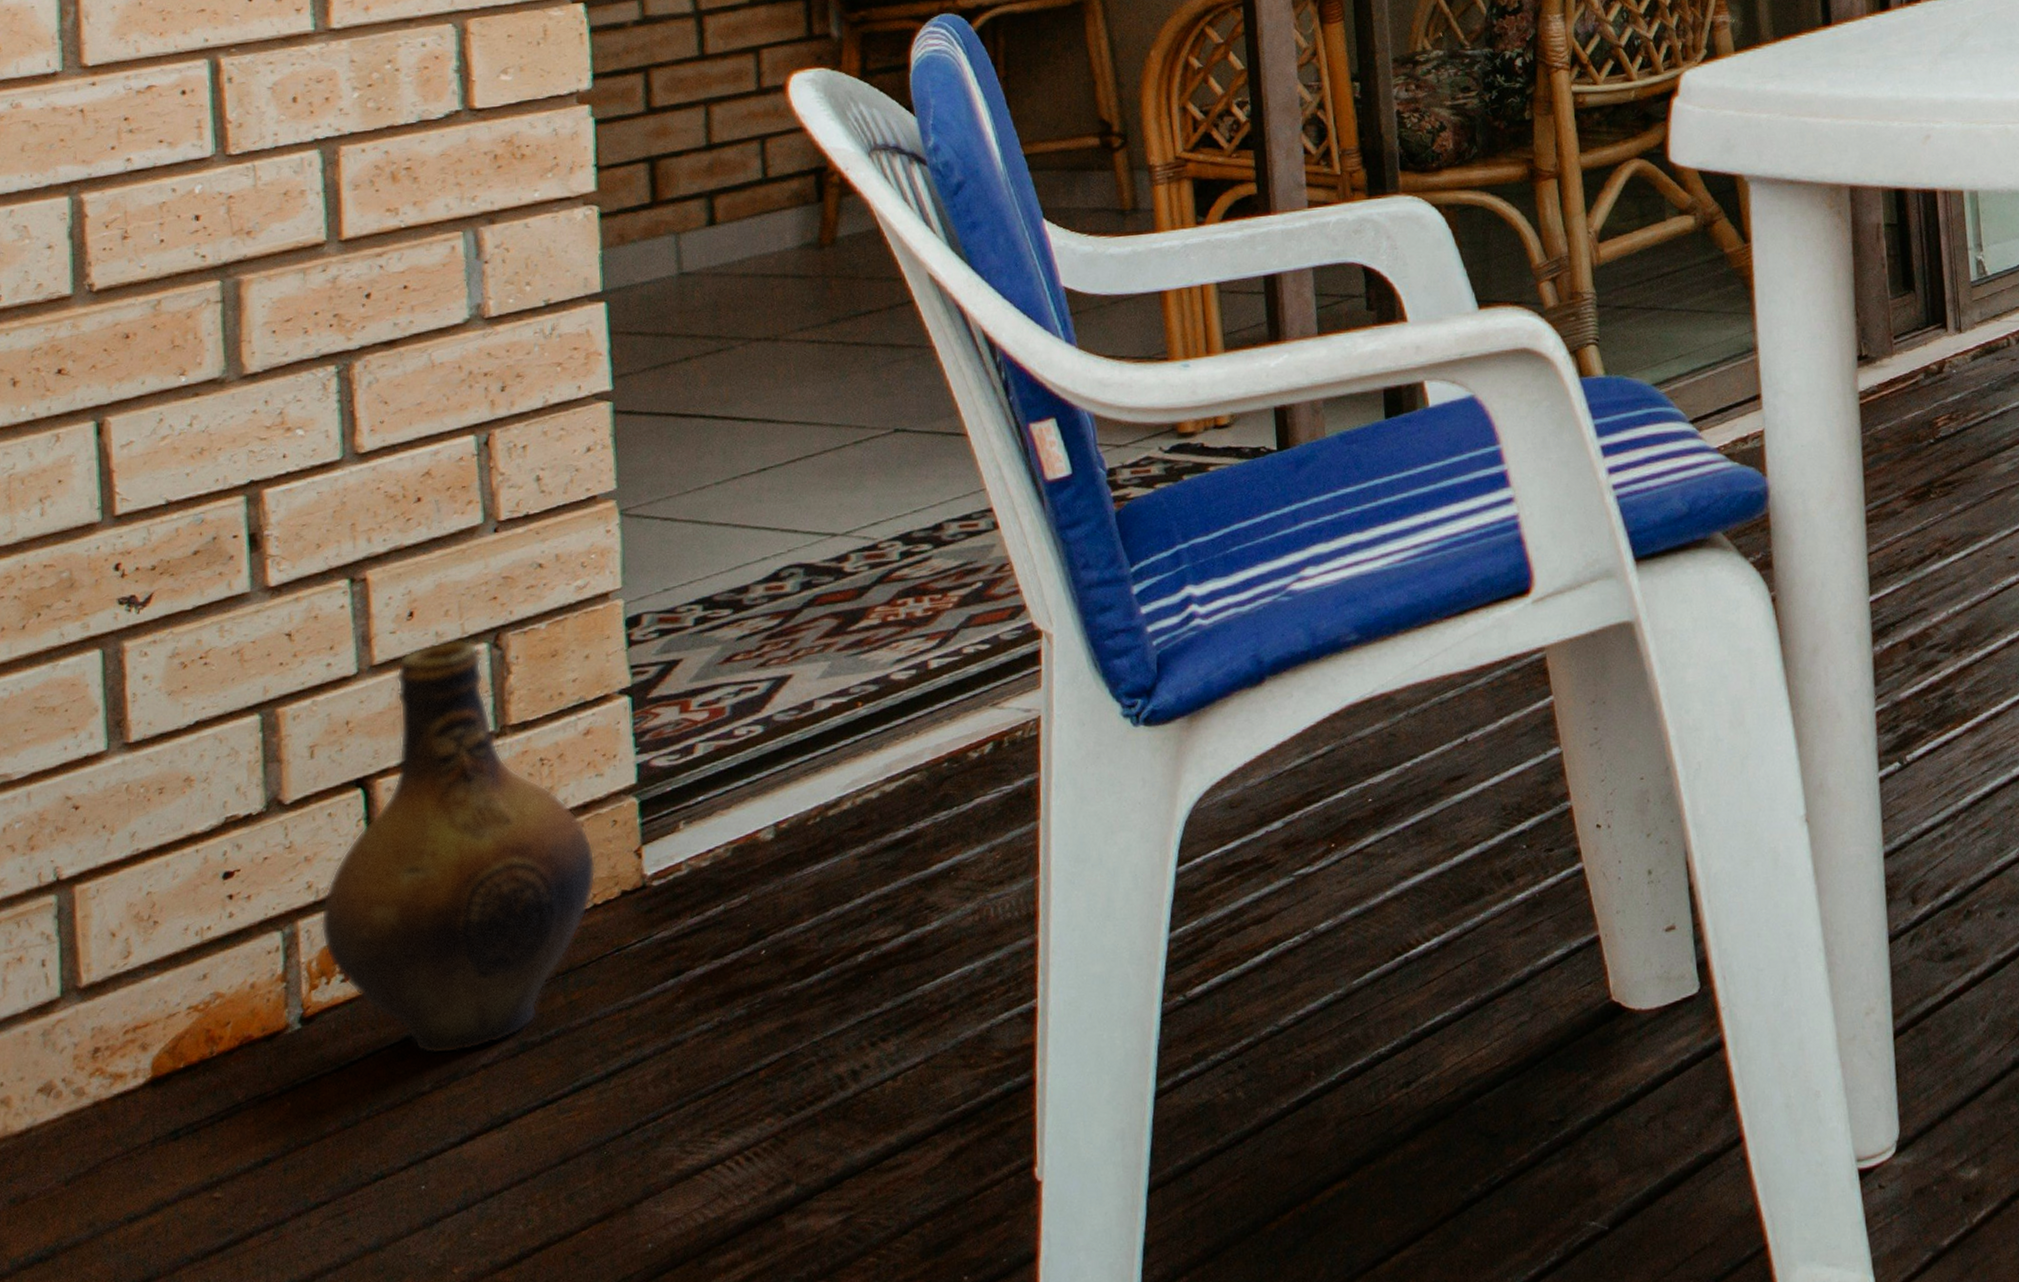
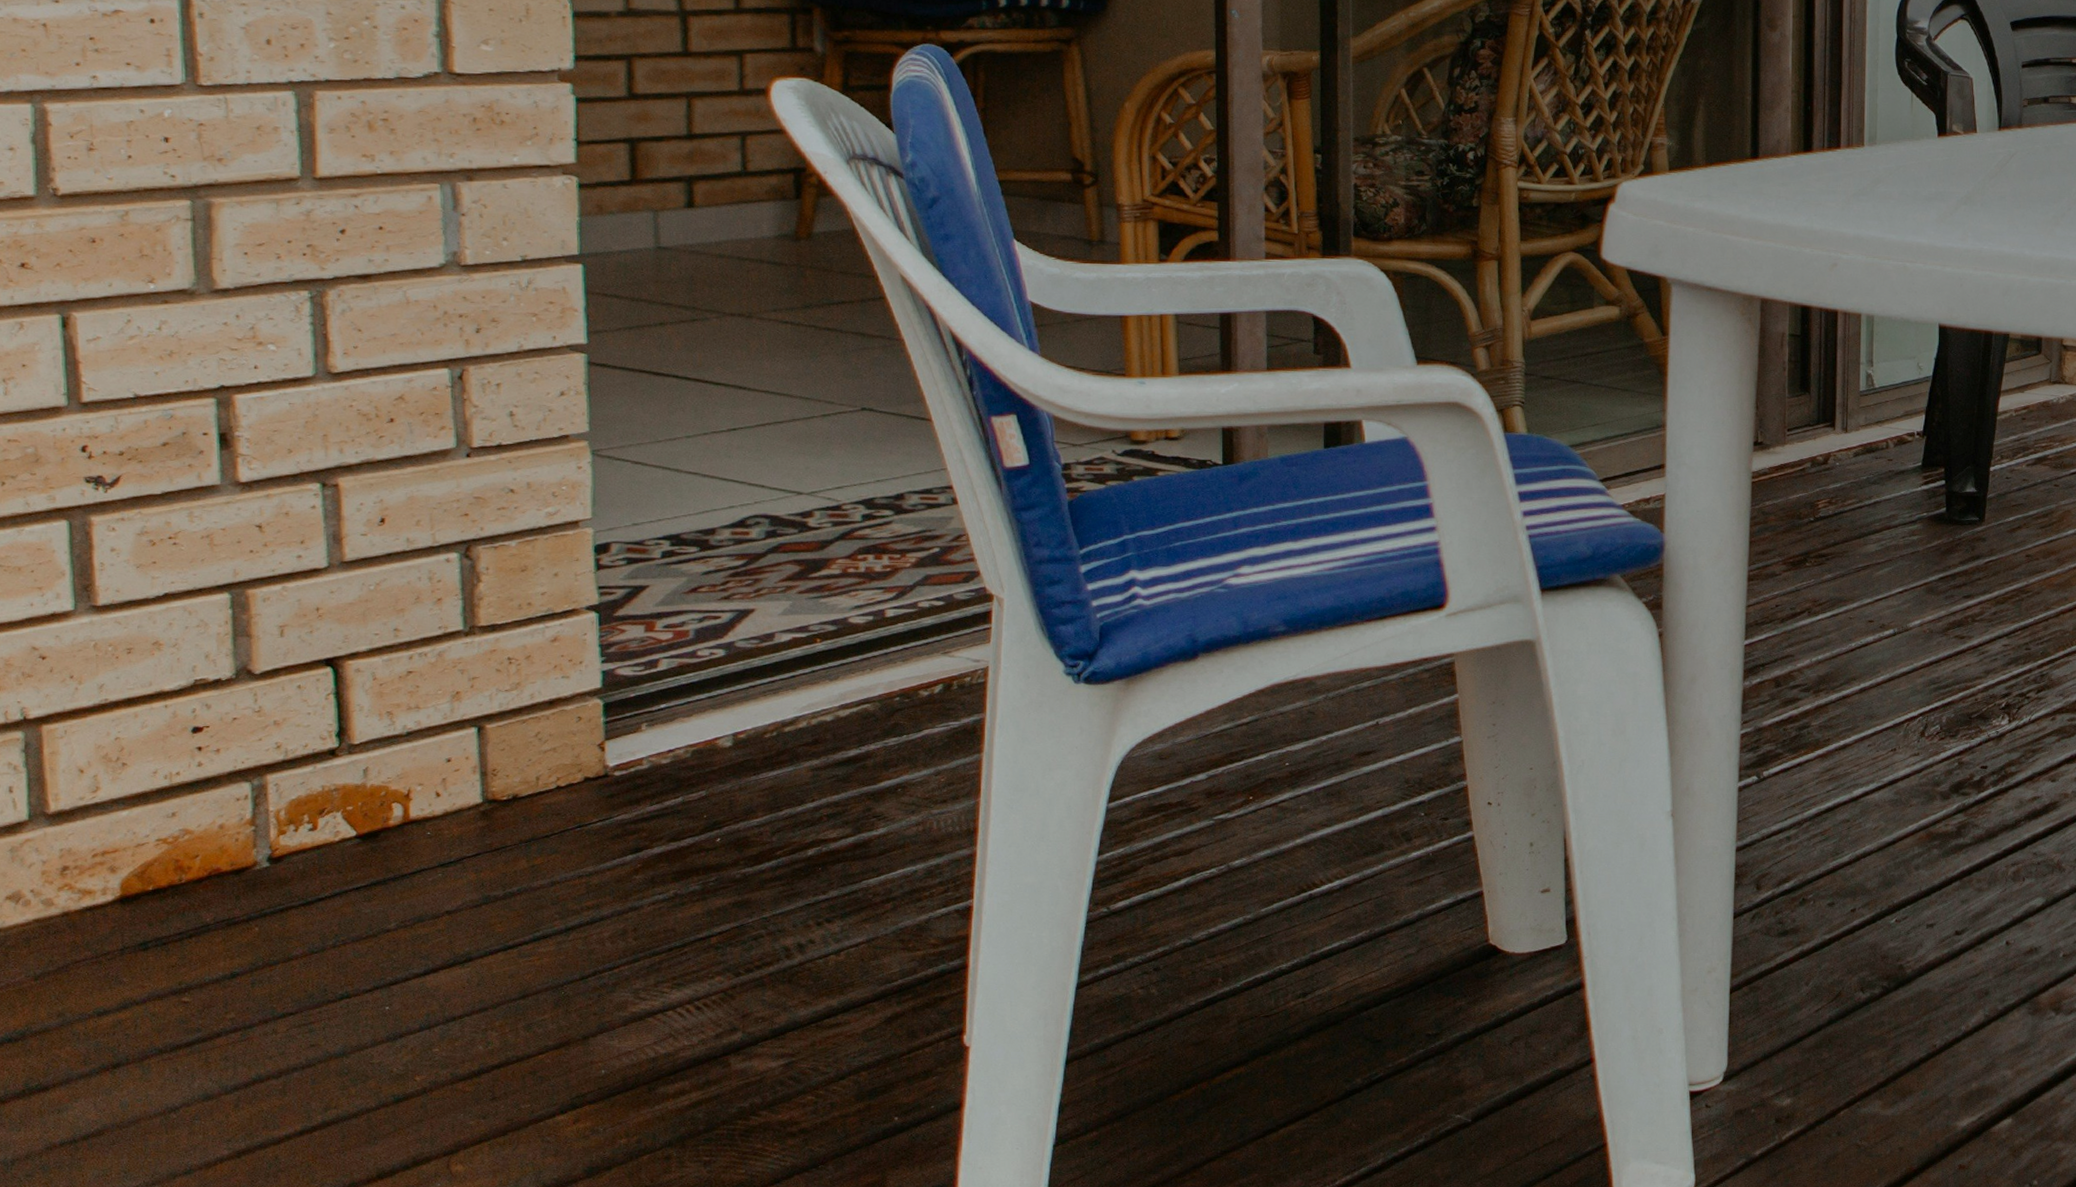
ceramic jug: present [320,639,597,1055] -> none [289,547,561,899]

